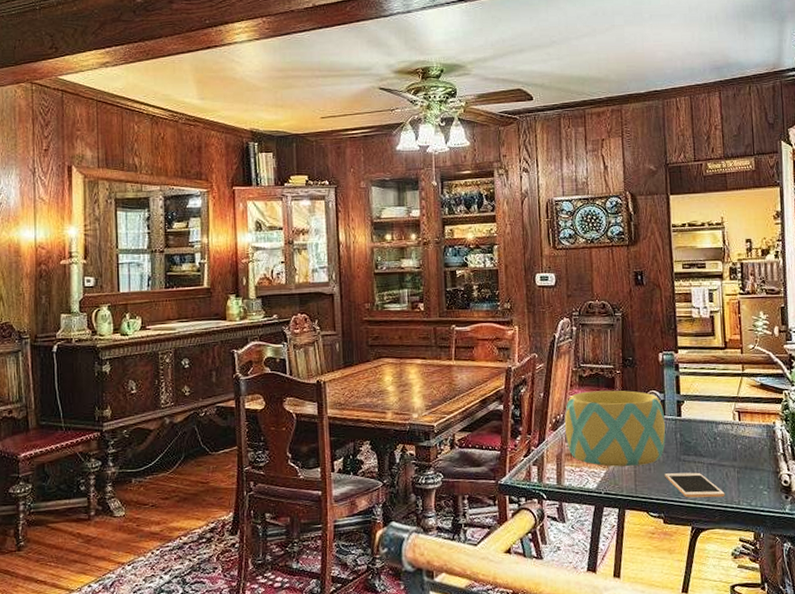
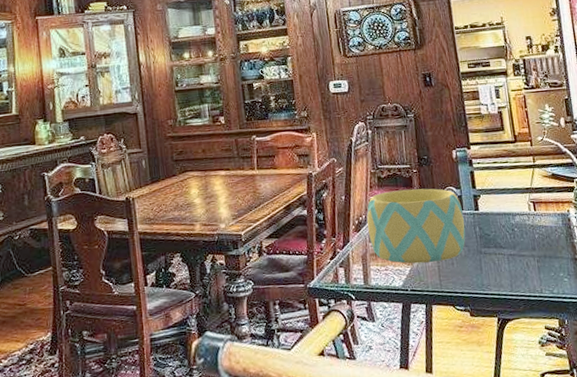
cell phone: present [665,472,725,498] -> none [467,264,528,290]

